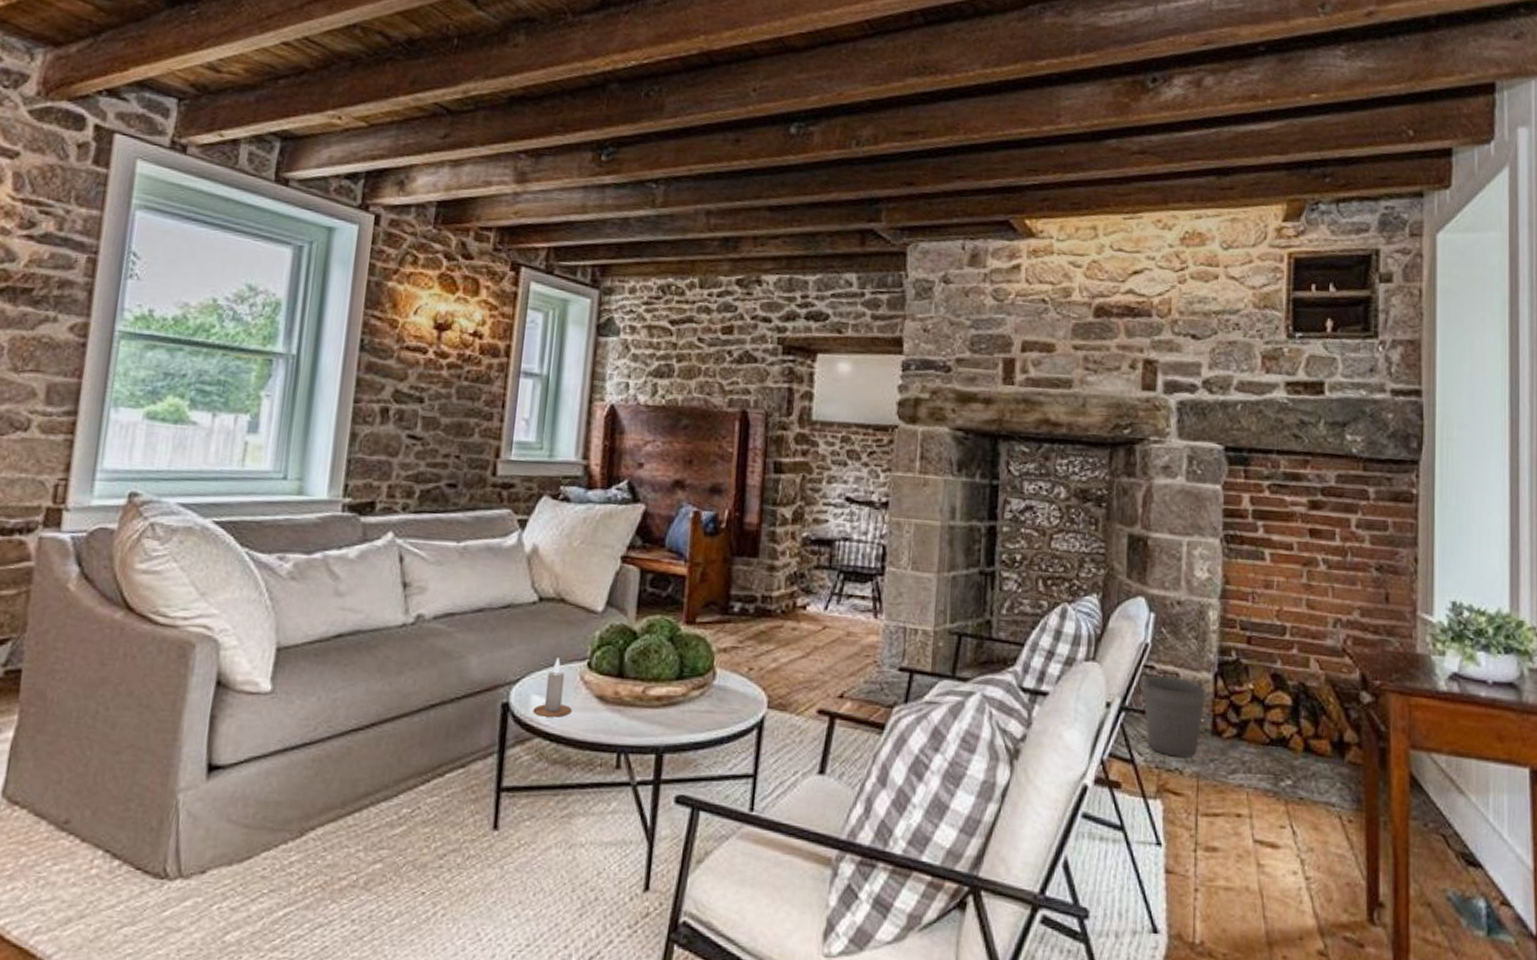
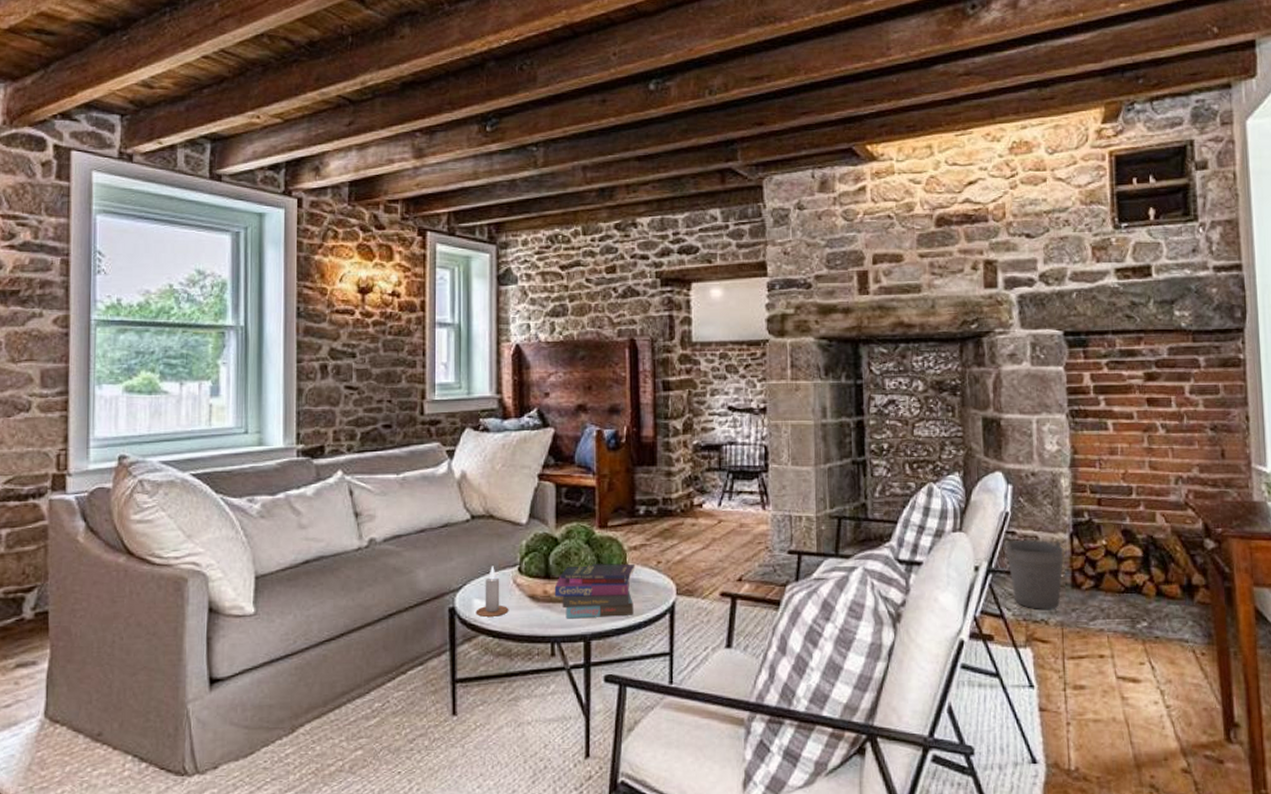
books: none [626,663,724,728] -> present [554,563,636,619]

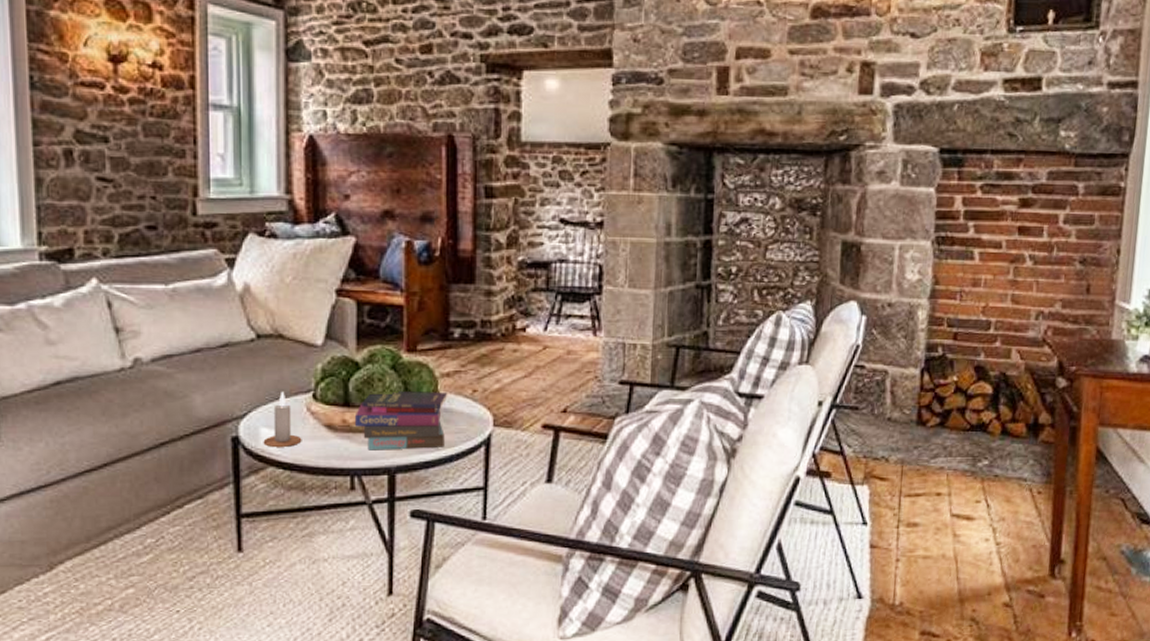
bucket: present [1004,539,1064,609] -> none [851,374,913,446]

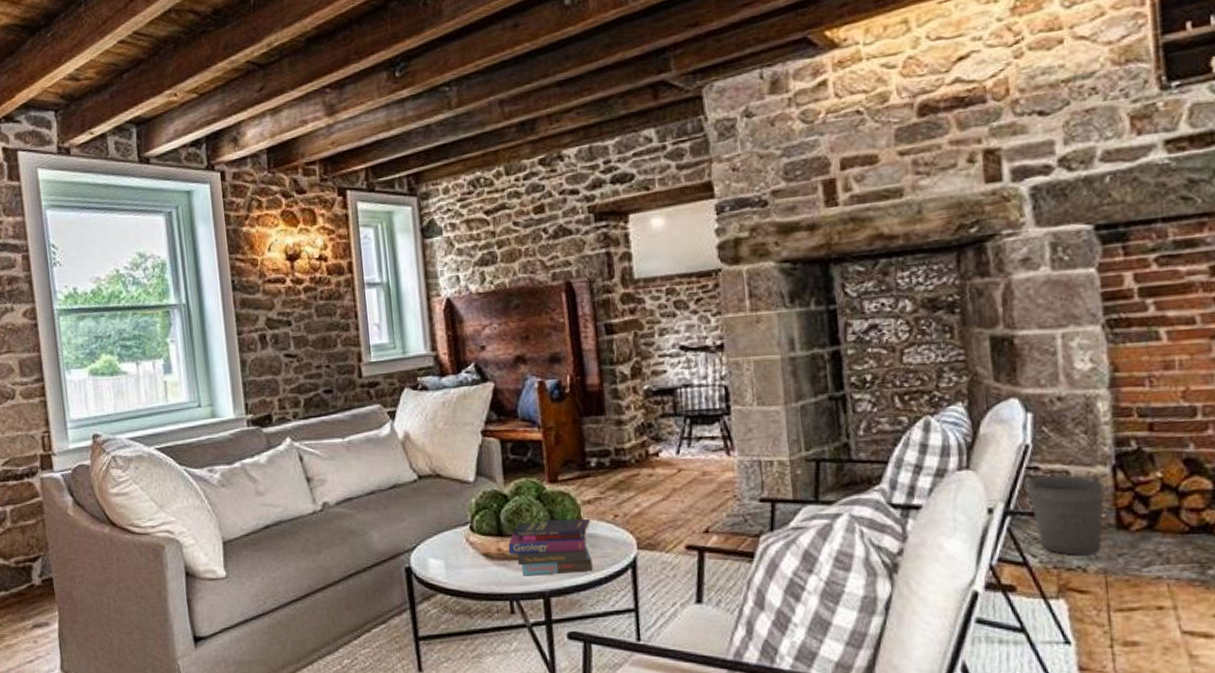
candle: present [263,391,302,447] -> none [431,525,465,576]
bucket: none [851,374,913,446] -> present [1025,475,1106,555]

